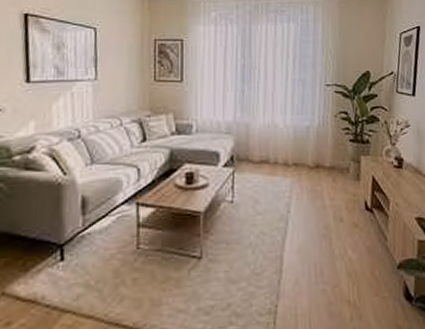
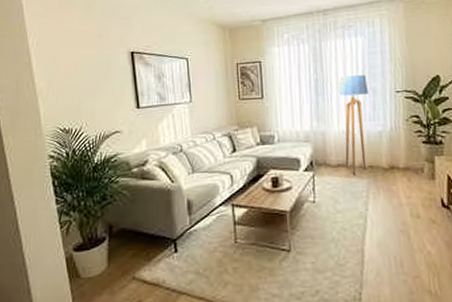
floor lamp: none [265,64,298,173] -> present [337,75,368,175]

